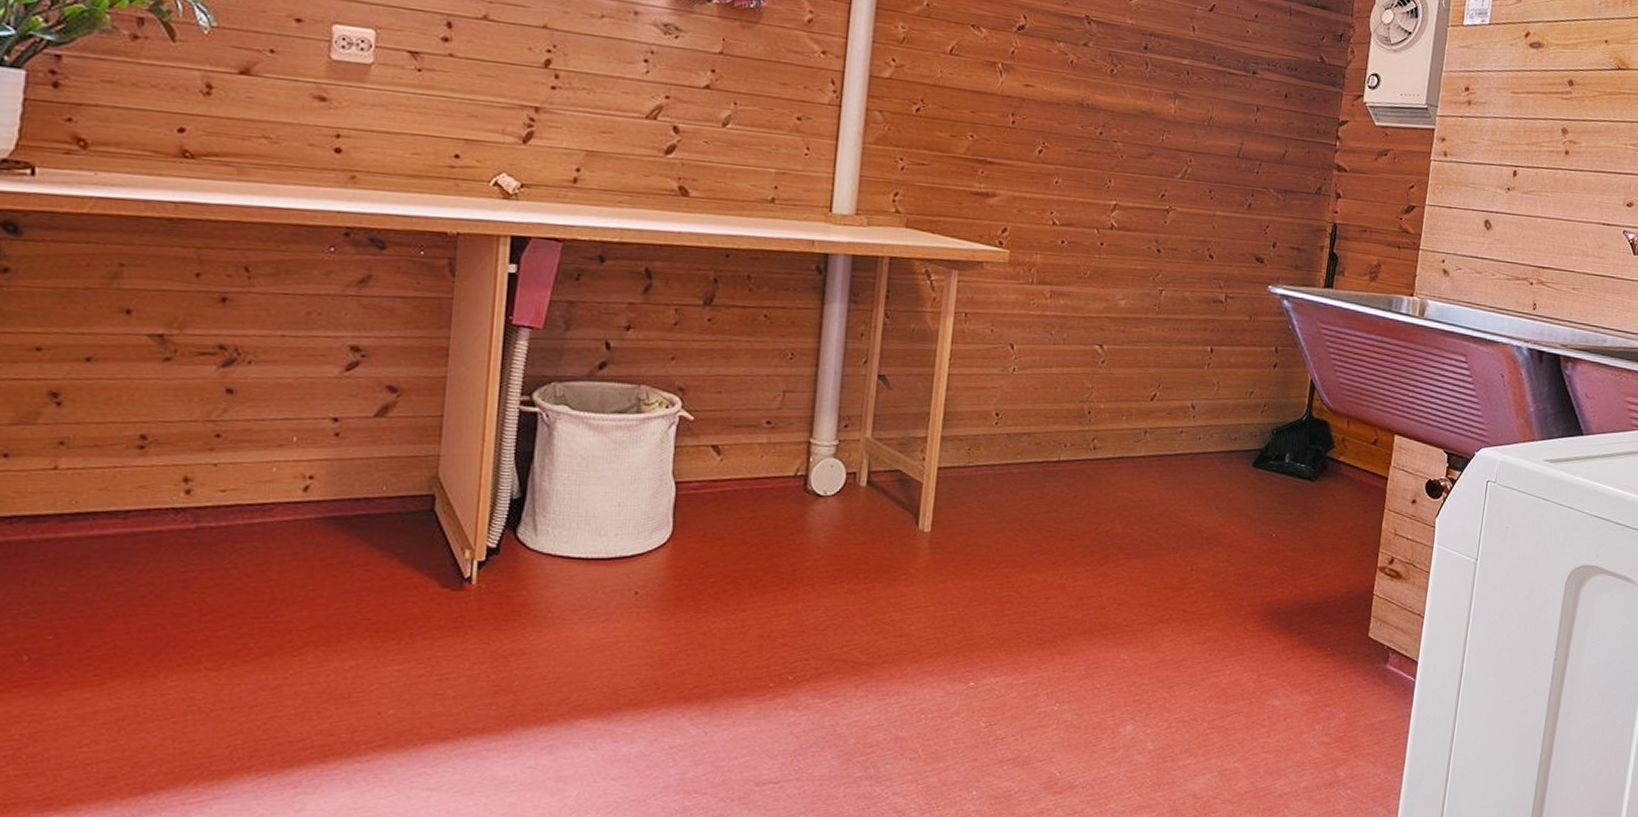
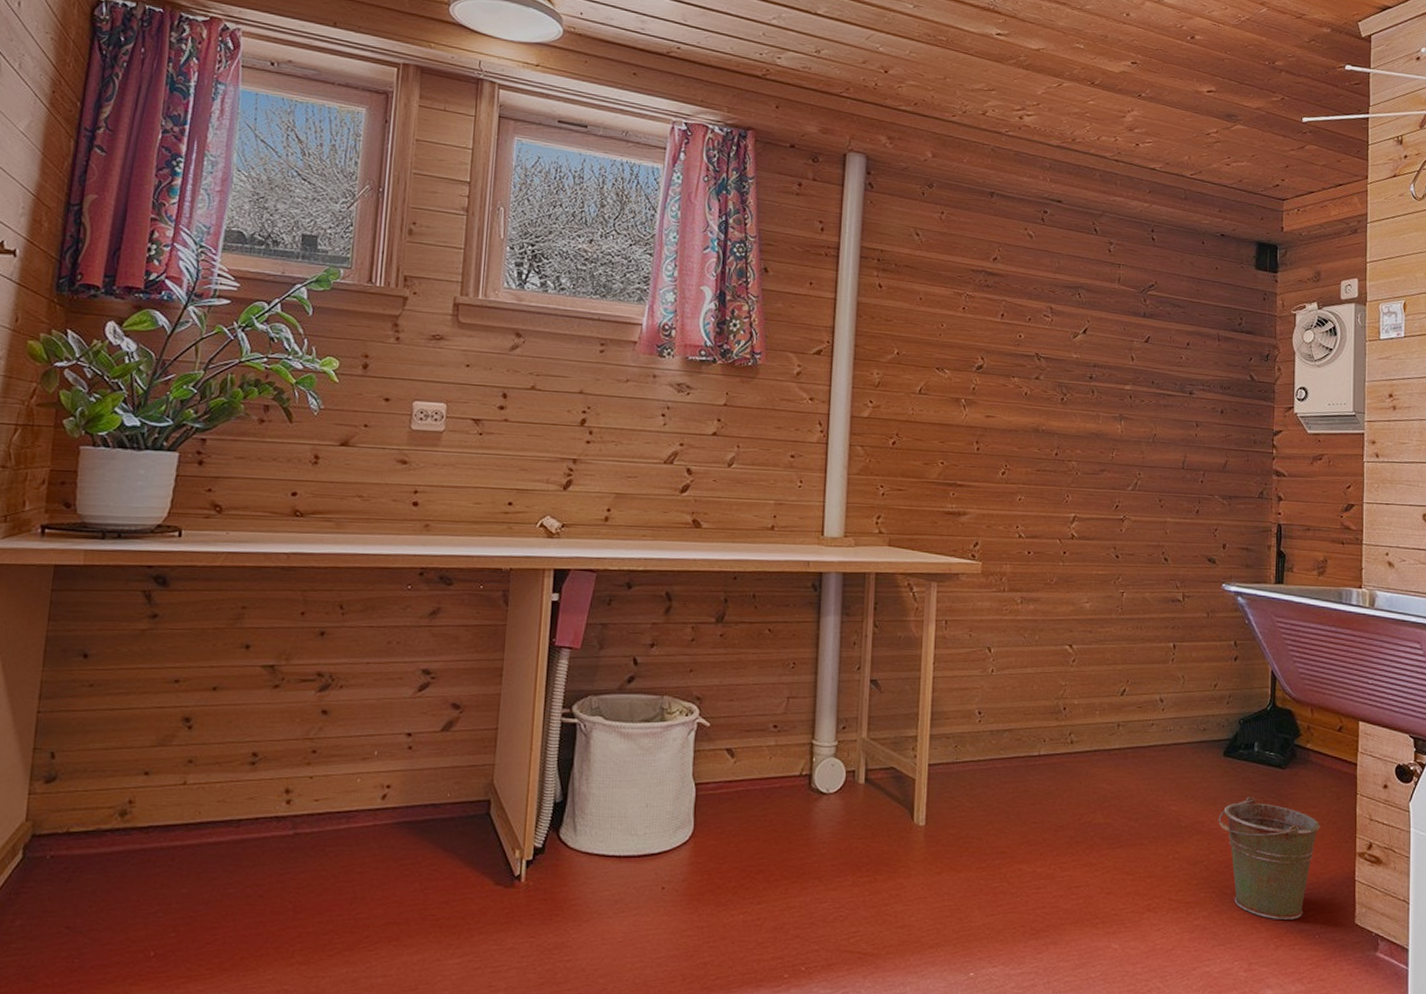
bucket: none [1241,508,1344,632] -> present [1218,796,1320,920]

